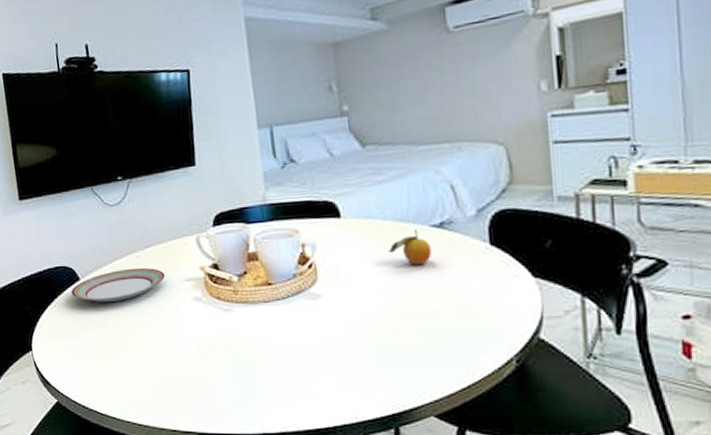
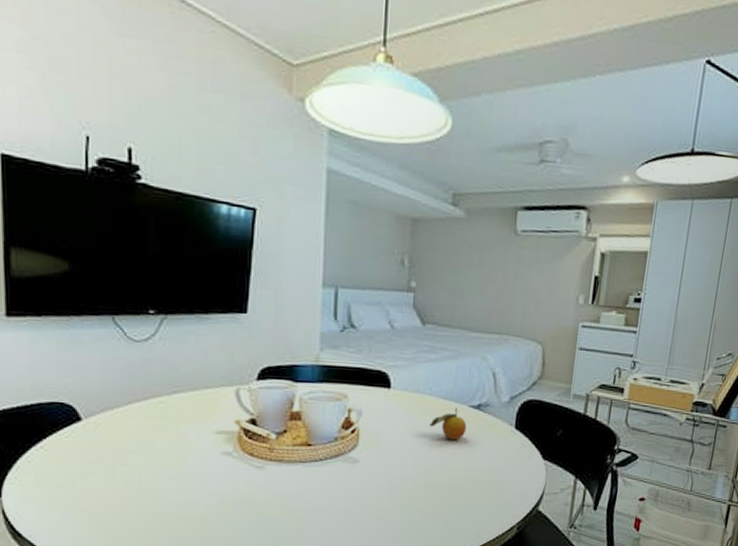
plate: present [71,267,165,302] -> none [67,413,192,449]

